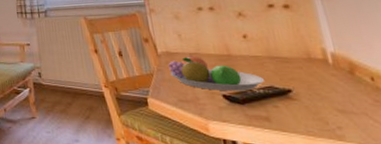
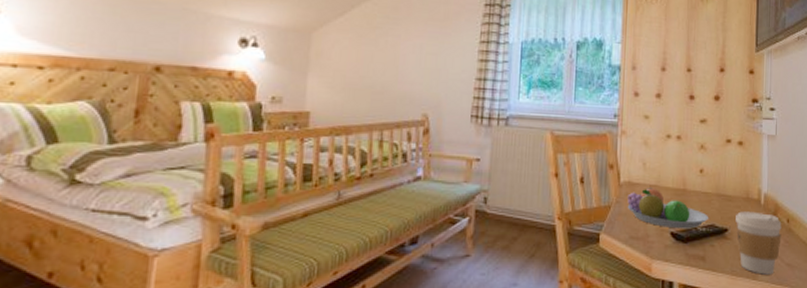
coffee cup: none [298,71,370,136] -> present [736,211,782,275]

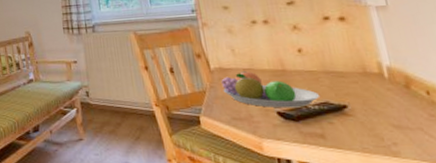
coffee cup: present [736,211,782,275] -> none [353,86,425,152]

